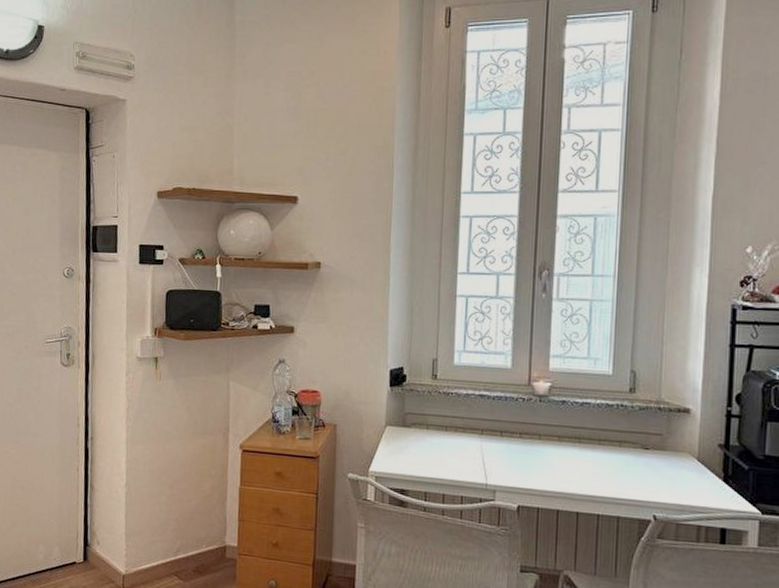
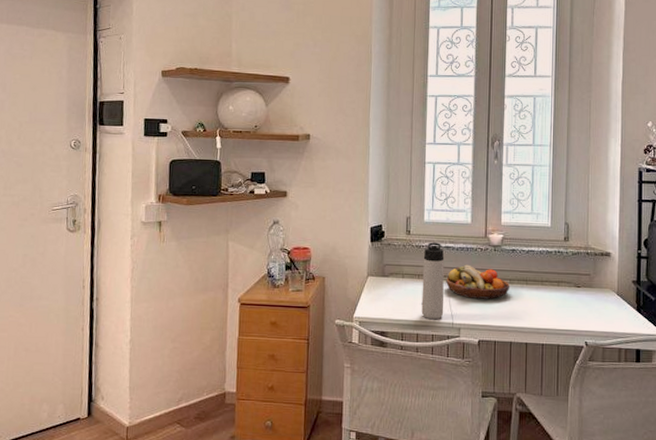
thermos bottle: none [448,389,478,479] -> present [421,242,445,320]
fruit bowl: none [479,416,558,459] -> present [446,264,509,299]

